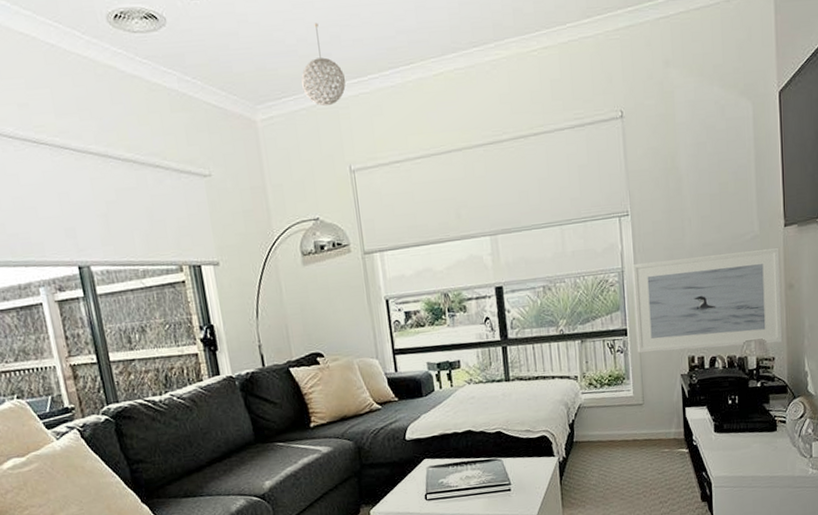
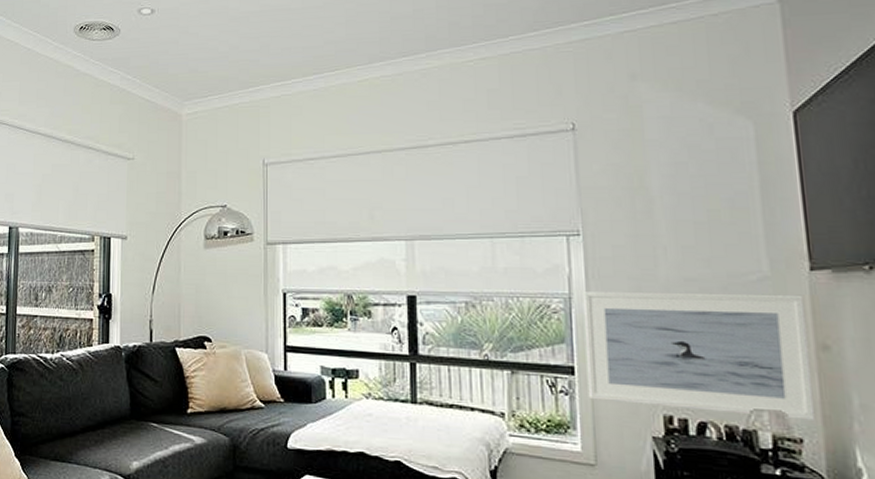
pendant light: present [301,22,346,107] -> none [227,34,269,105]

